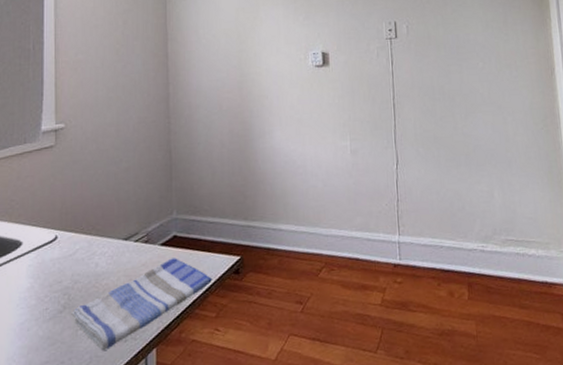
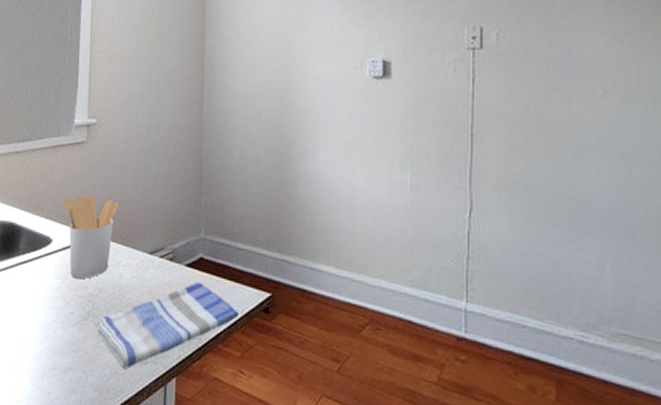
utensil holder: none [33,194,91,276] -> present [64,195,118,279]

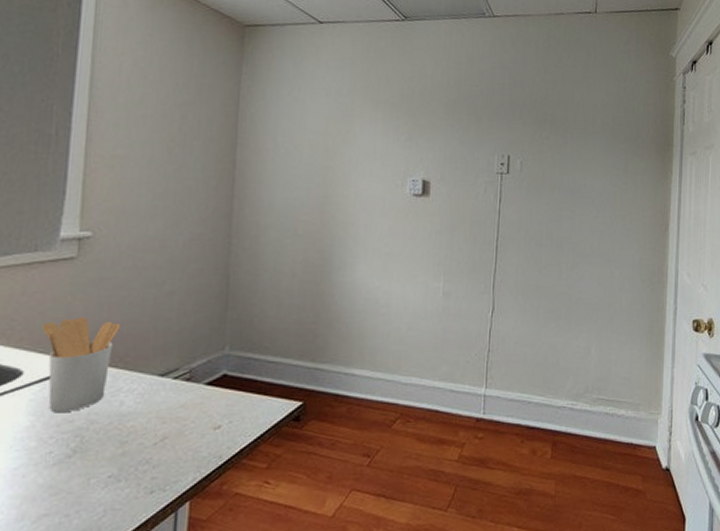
dish towel: present [93,282,239,370] -> none [82,400,266,504]

